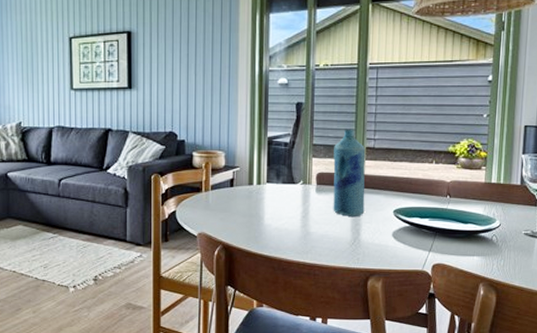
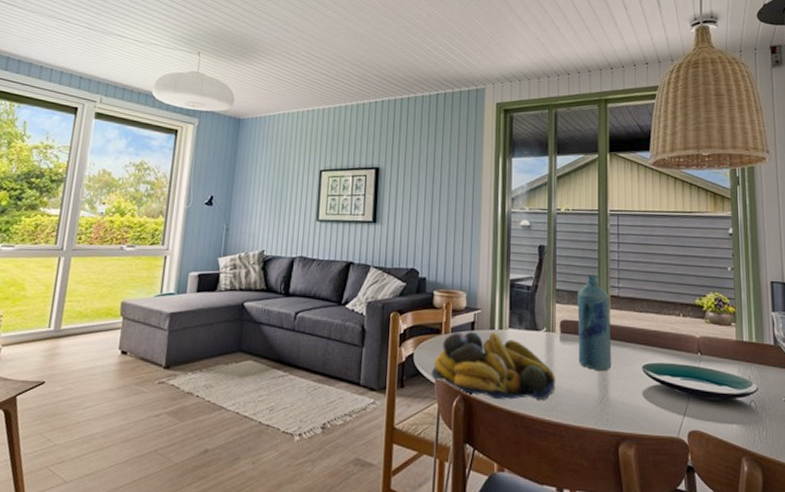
fruit bowl: none [193,187,312,246] -> present [431,332,556,401]

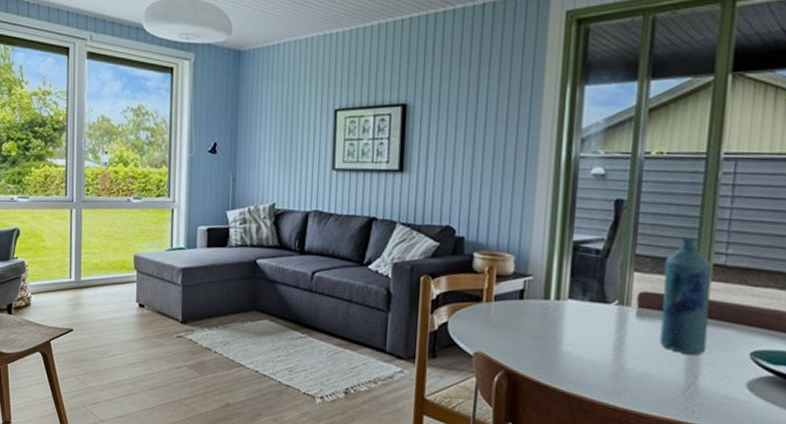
fruit bowl: present [431,332,556,401] -> none [468,301,628,384]

